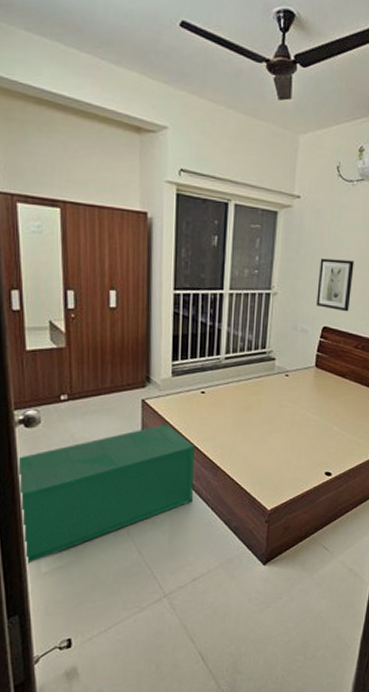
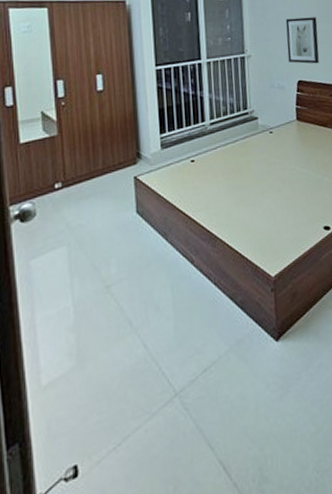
storage bin: present [16,423,195,565] -> none [13,197,194,379]

